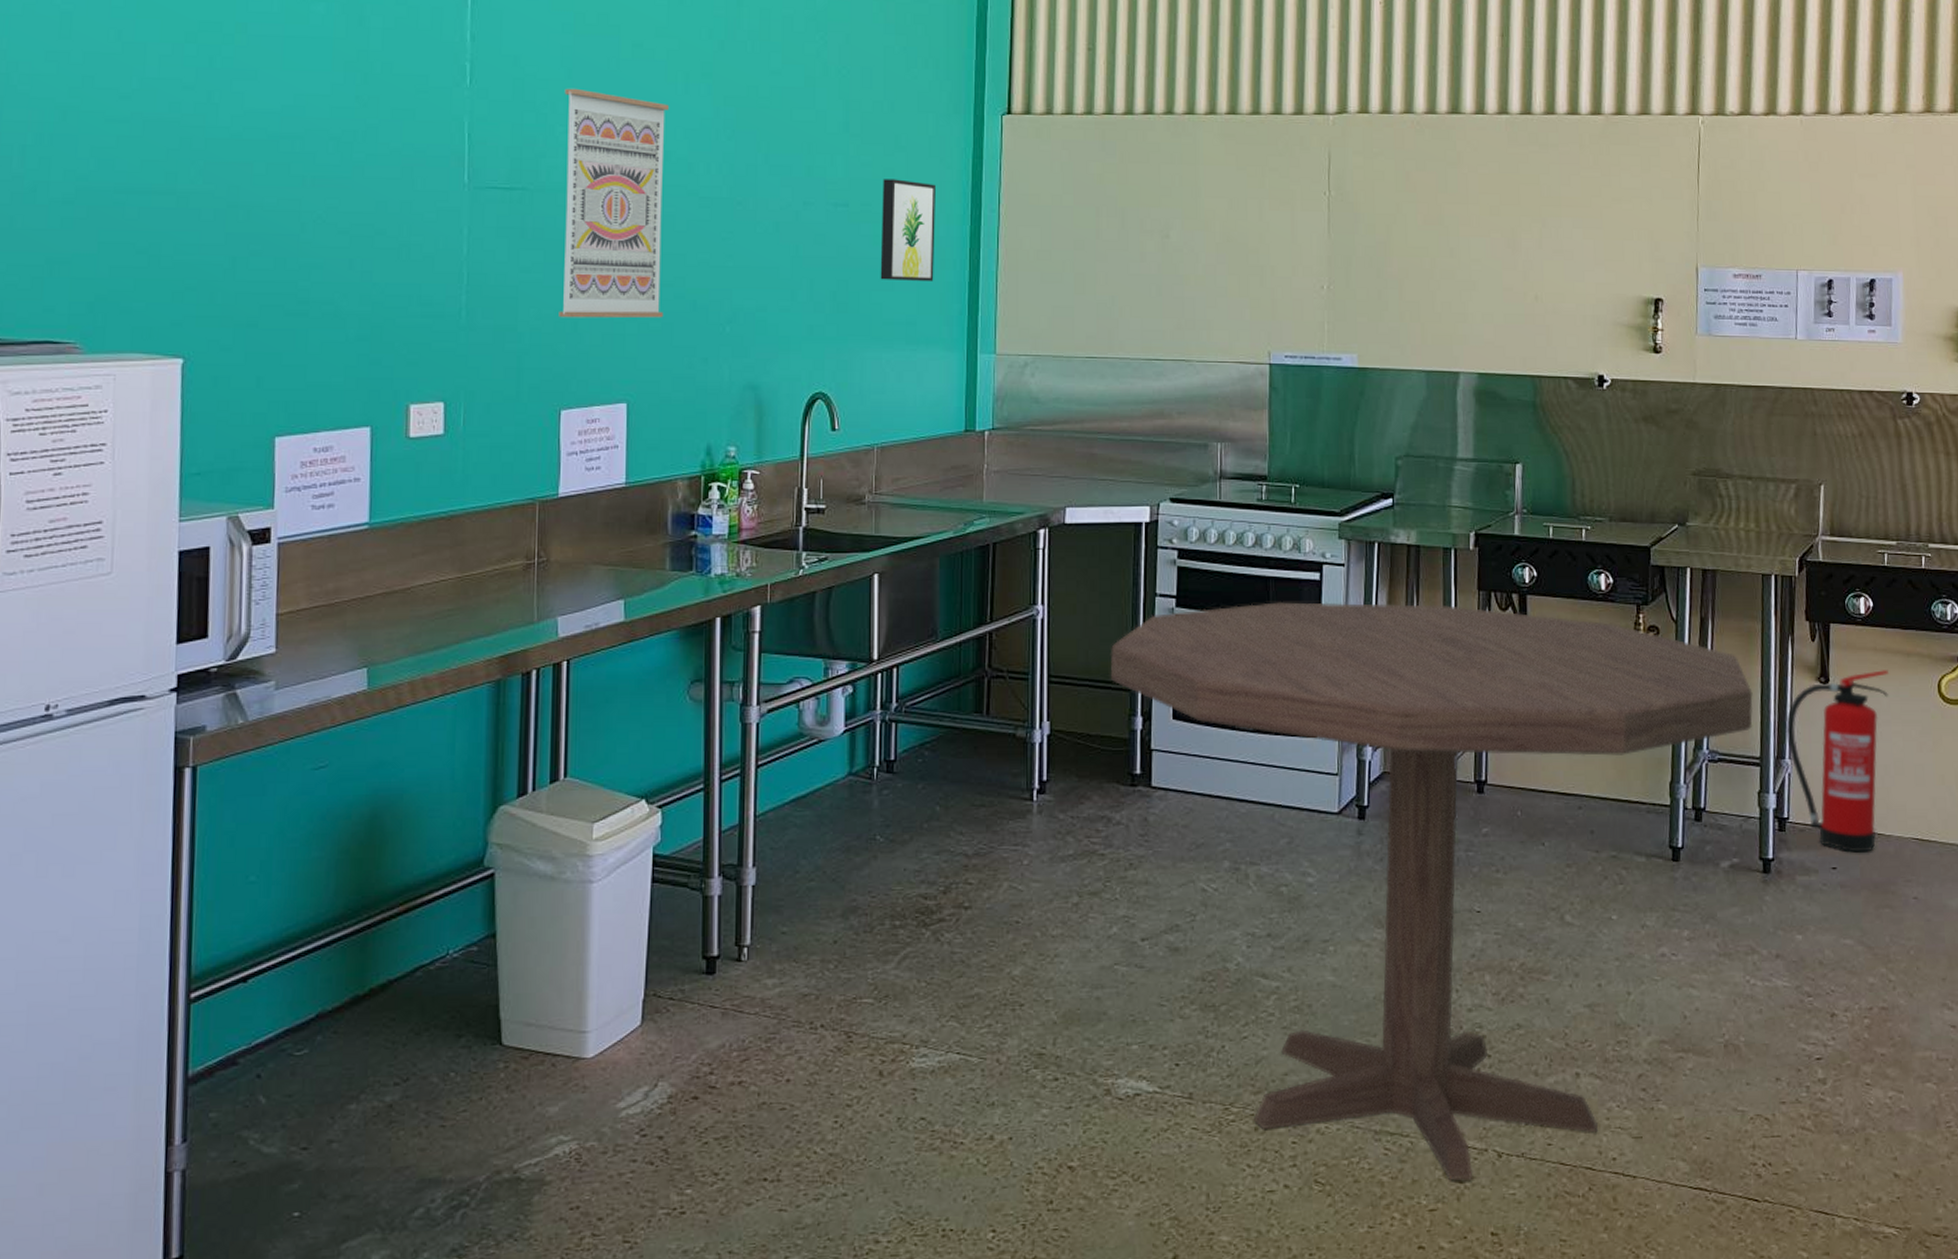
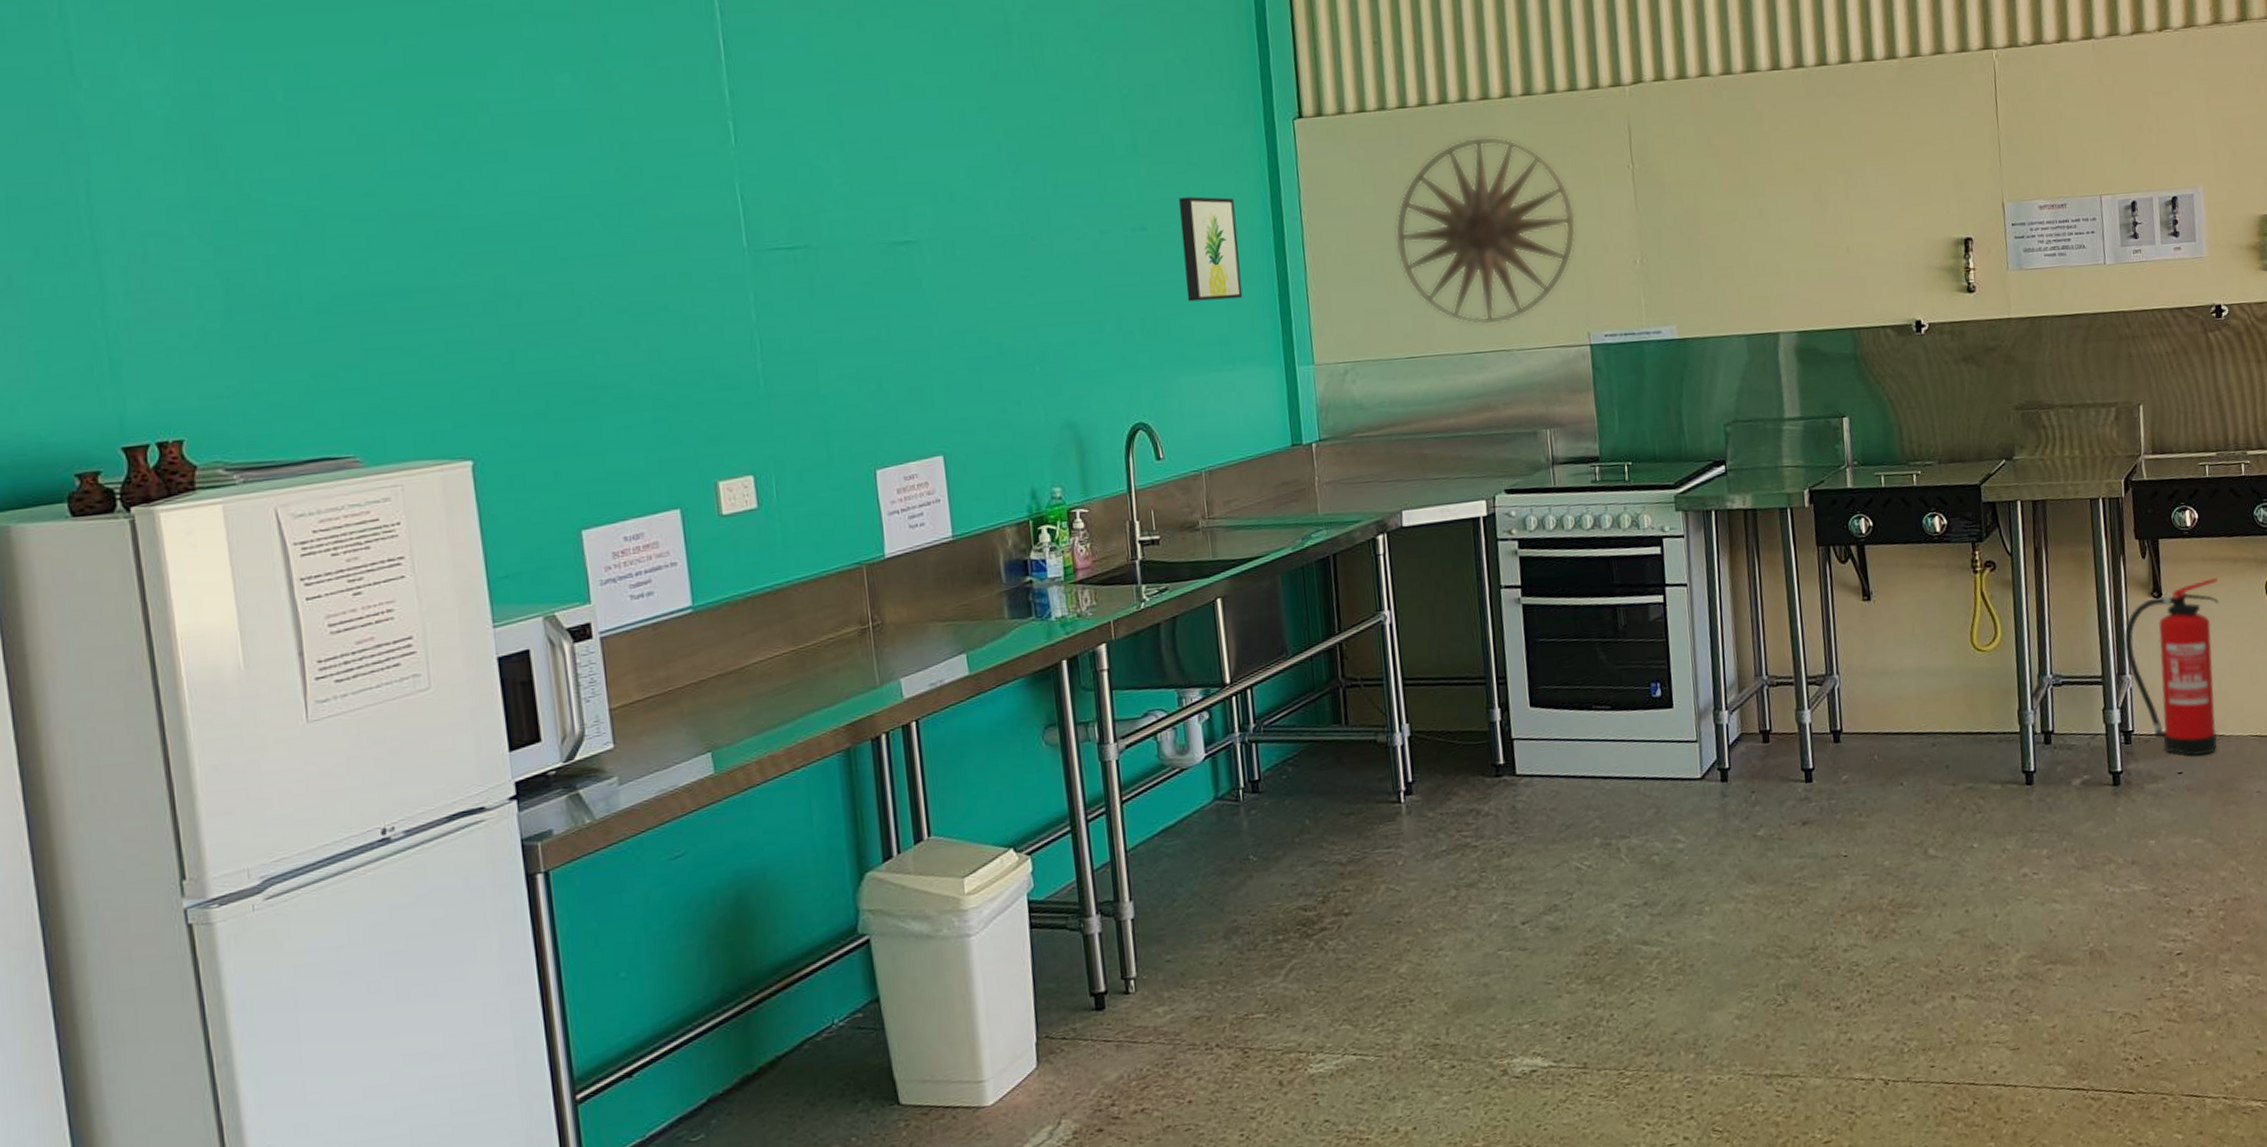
wall art: present [558,88,668,318] -> none [836,136,969,376]
wall art: none [1089,149,1267,334] -> present [1394,136,1577,325]
dining table: present [1110,602,1753,1180] -> none [1461,563,2093,1112]

